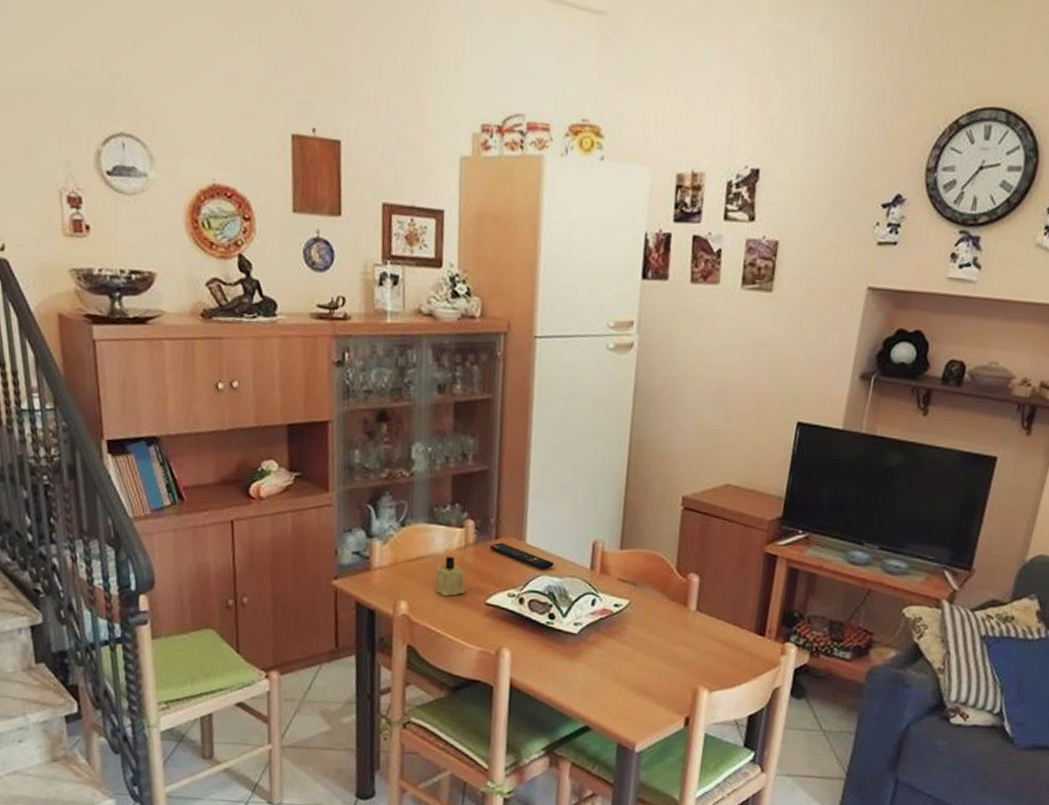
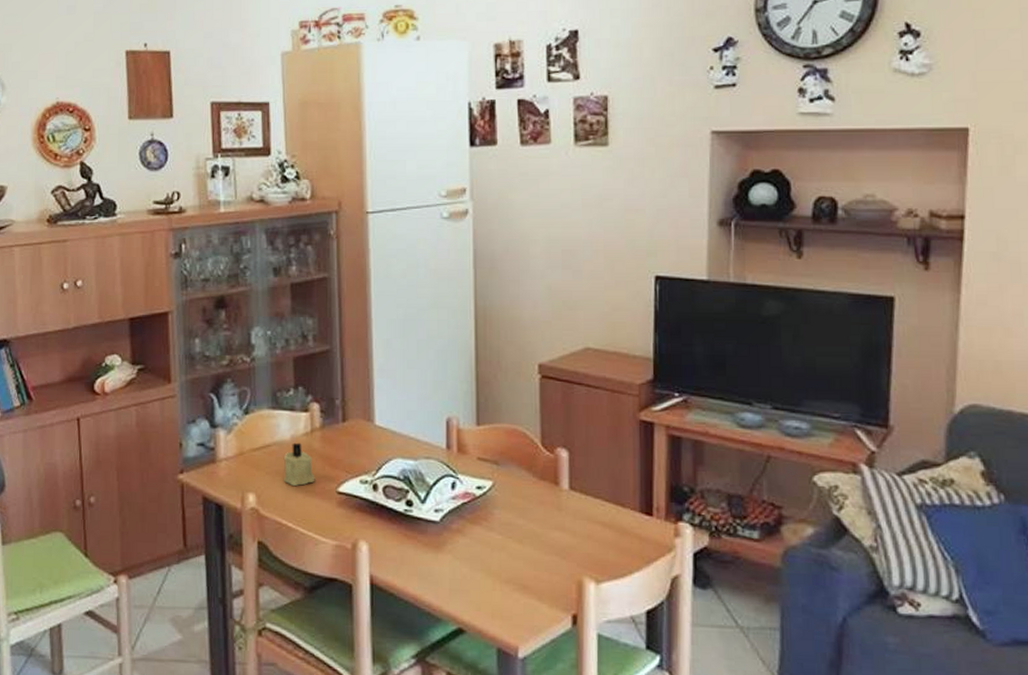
remote control: present [489,542,554,570] -> none [337,425,407,452]

